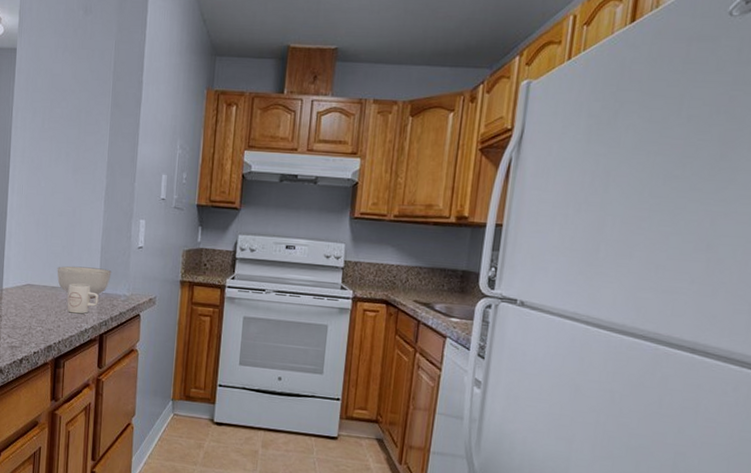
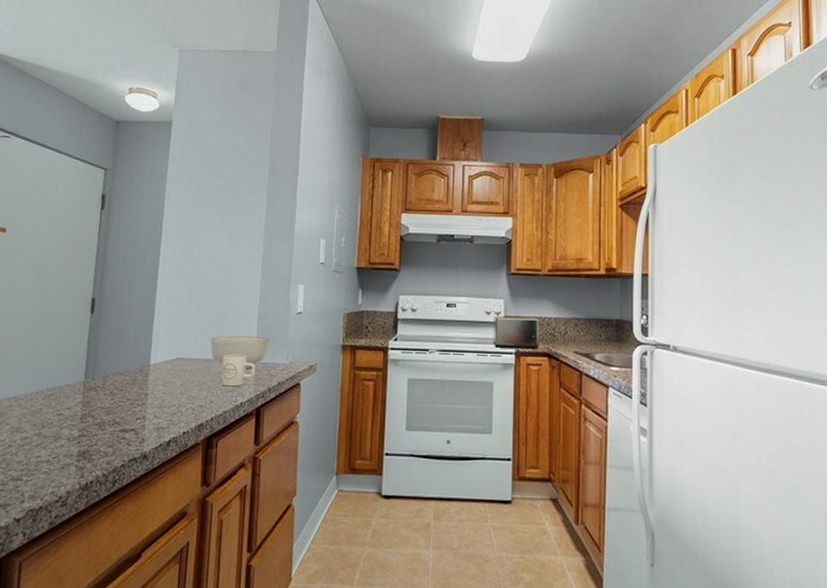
toaster: none [330,259,381,296] -> present [493,315,541,349]

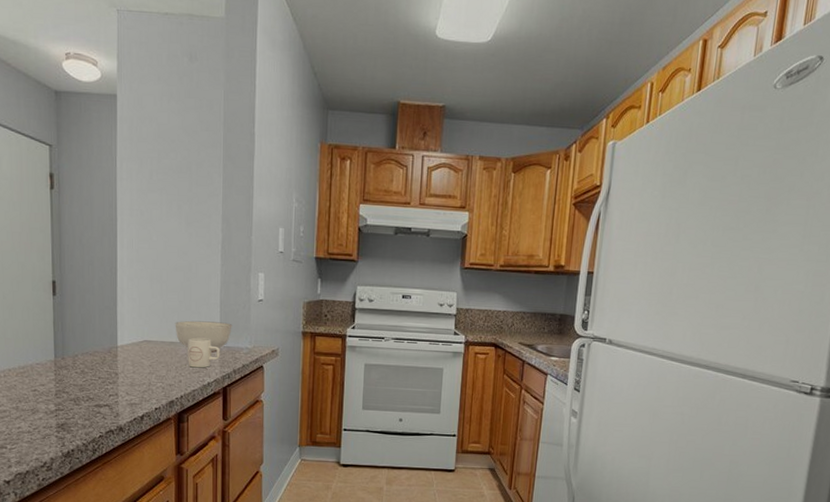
toaster: present [493,315,541,349] -> none [445,307,490,339]

